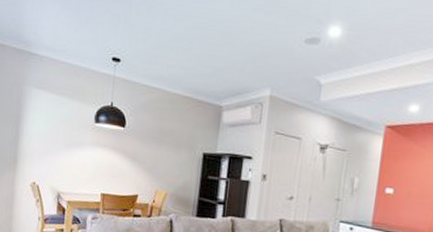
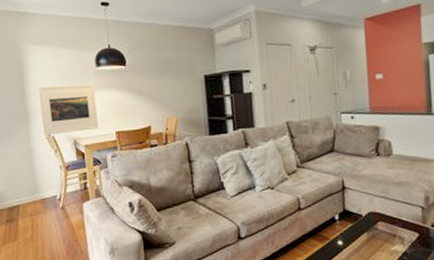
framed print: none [29,132,89,187] -> present [38,84,99,136]

